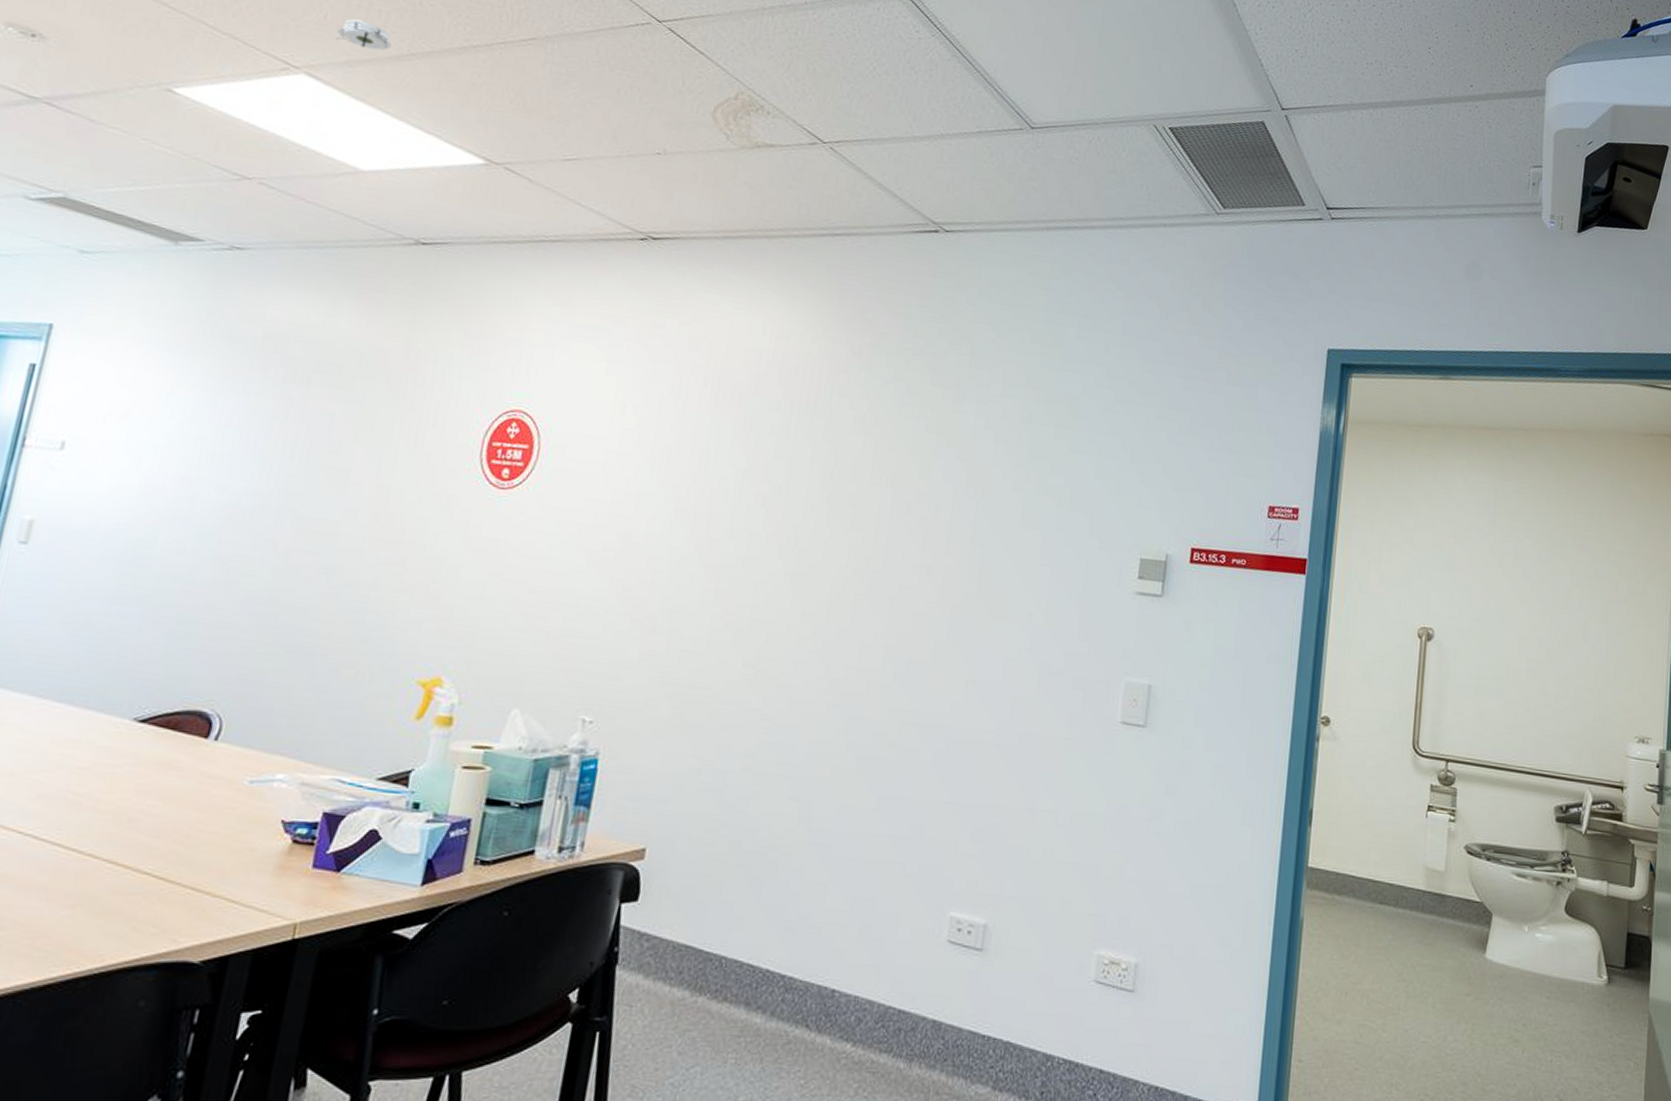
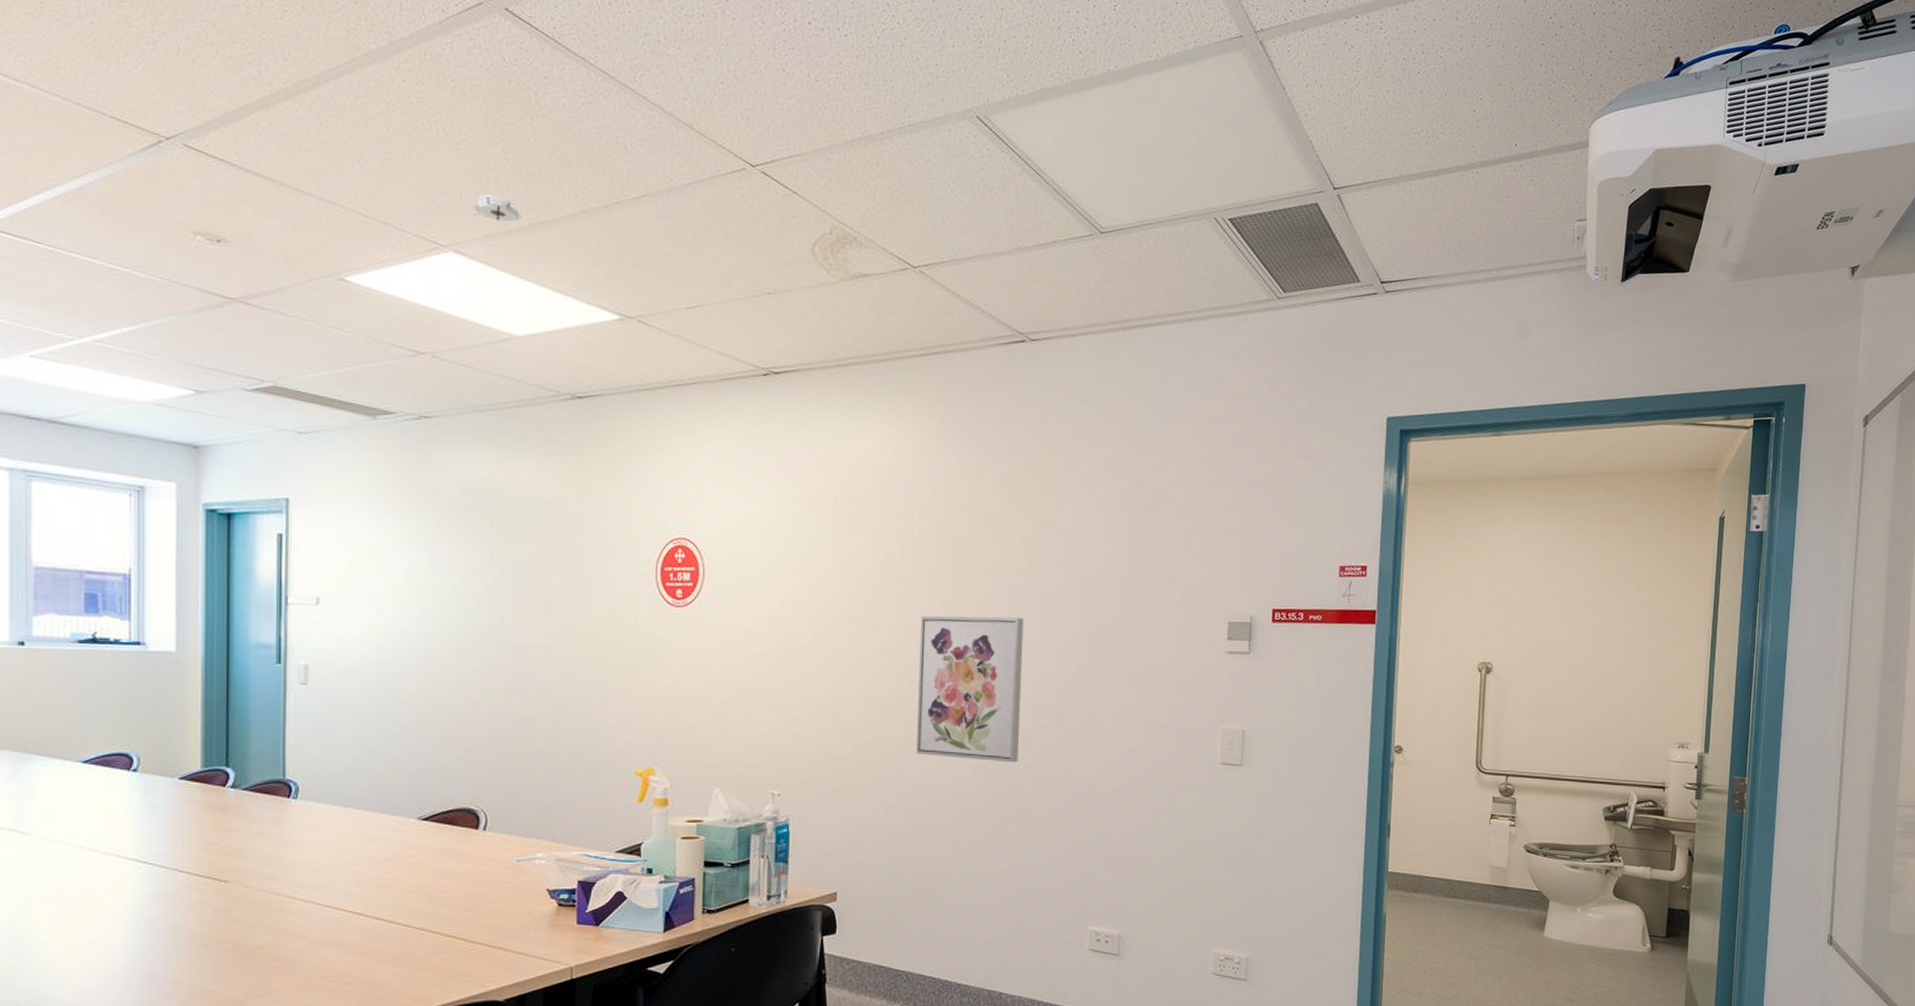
wall art: none [763,523,907,704] -> present [915,616,1024,763]

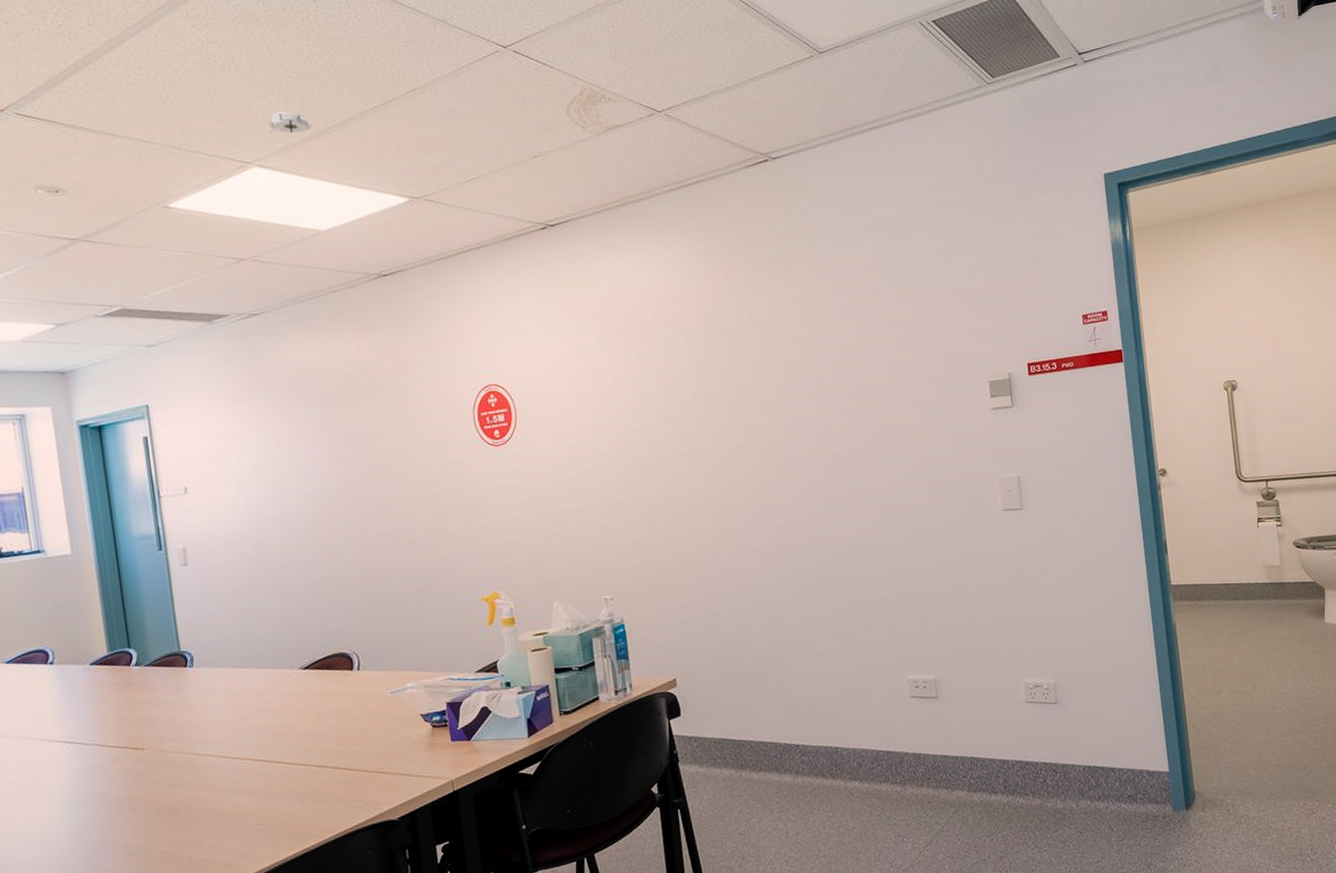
wall art: present [915,616,1024,763] -> none [713,407,819,544]

